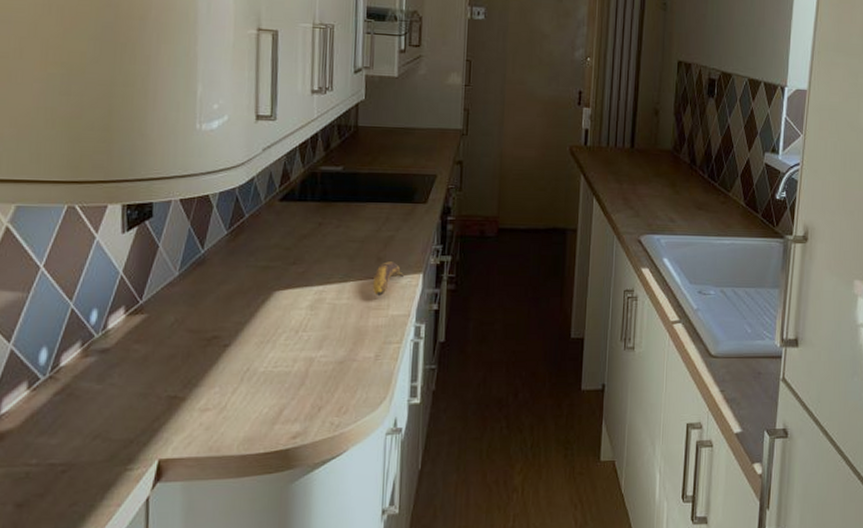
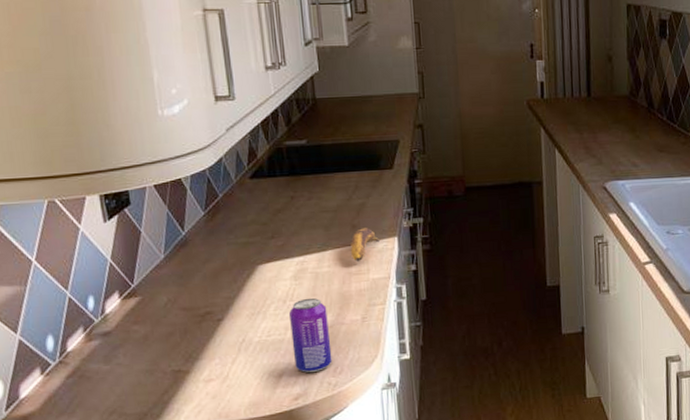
beverage can: none [298,330,340,411] -> present [289,298,333,373]

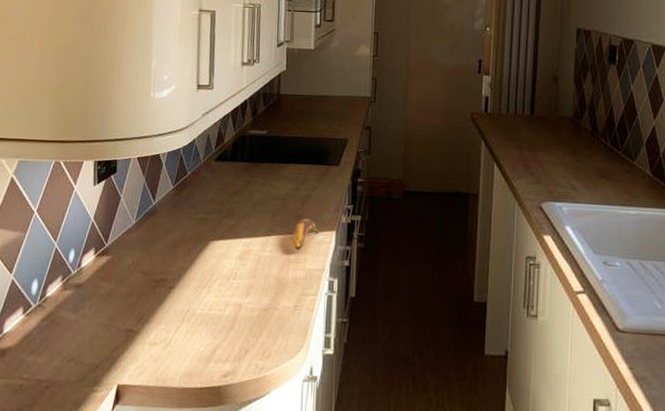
beverage can: present [289,298,333,373] -> none [228,279,264,353]

